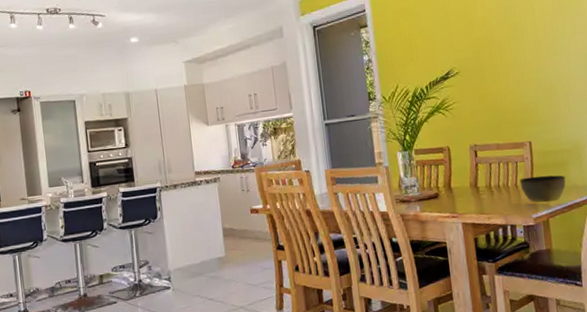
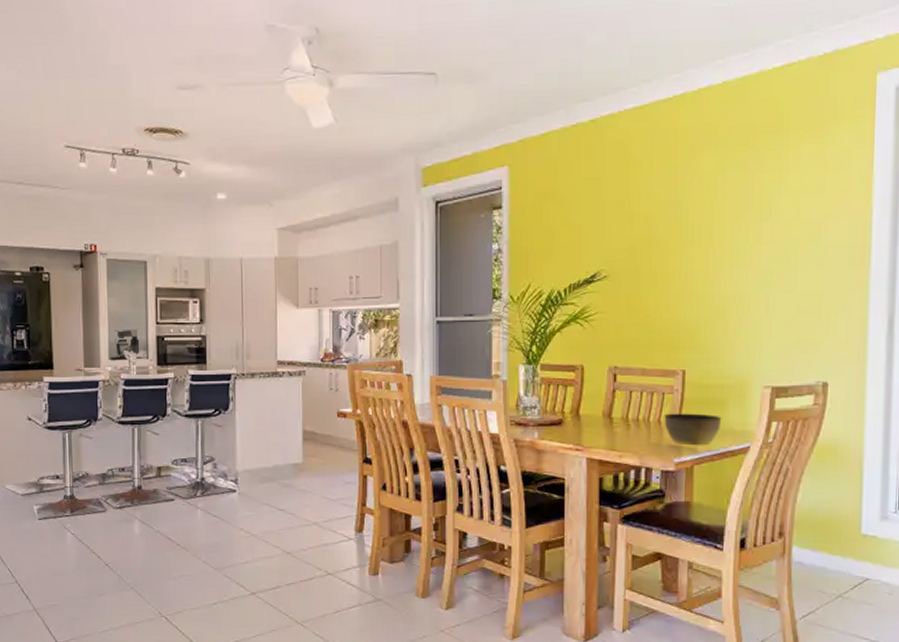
coffee maker: none [50,158,80,189] -> present [110,329,144,361]

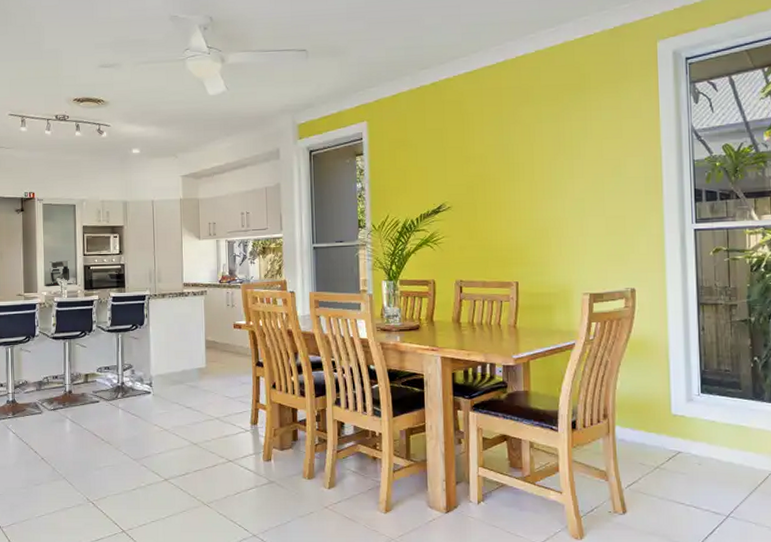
bowl: present [664,413,722,446] -> none [503,317,551,344]

